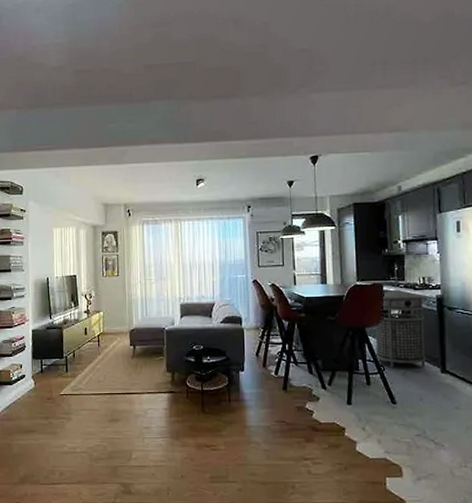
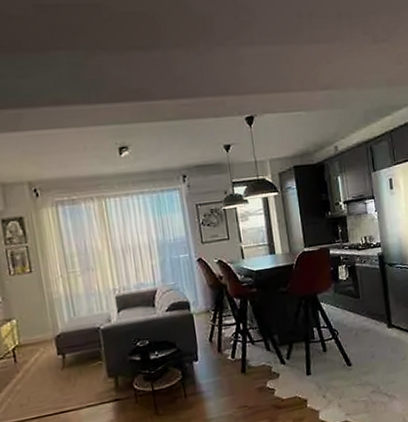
trash can: present [375,289,427,368] -> none [325,251,375,331]

